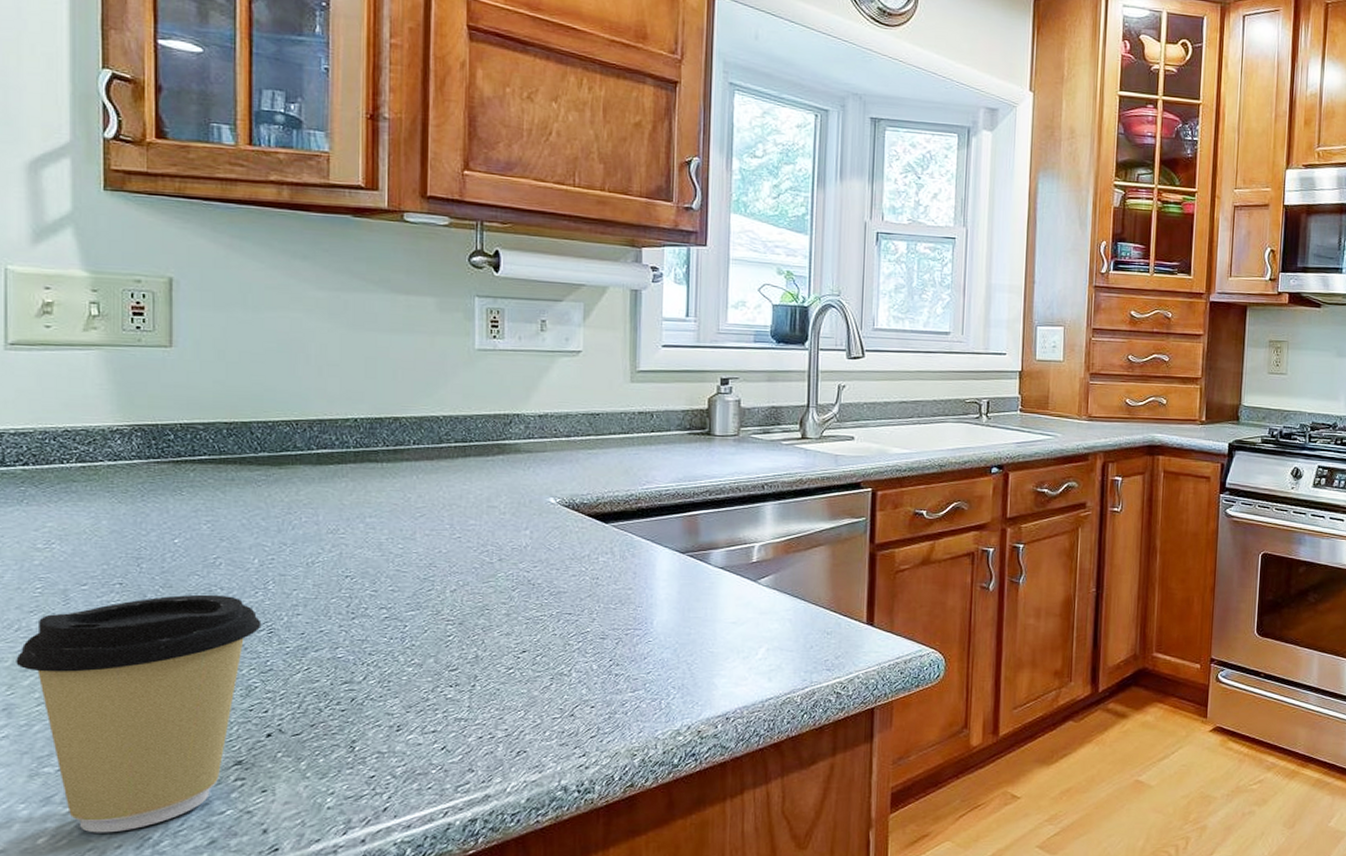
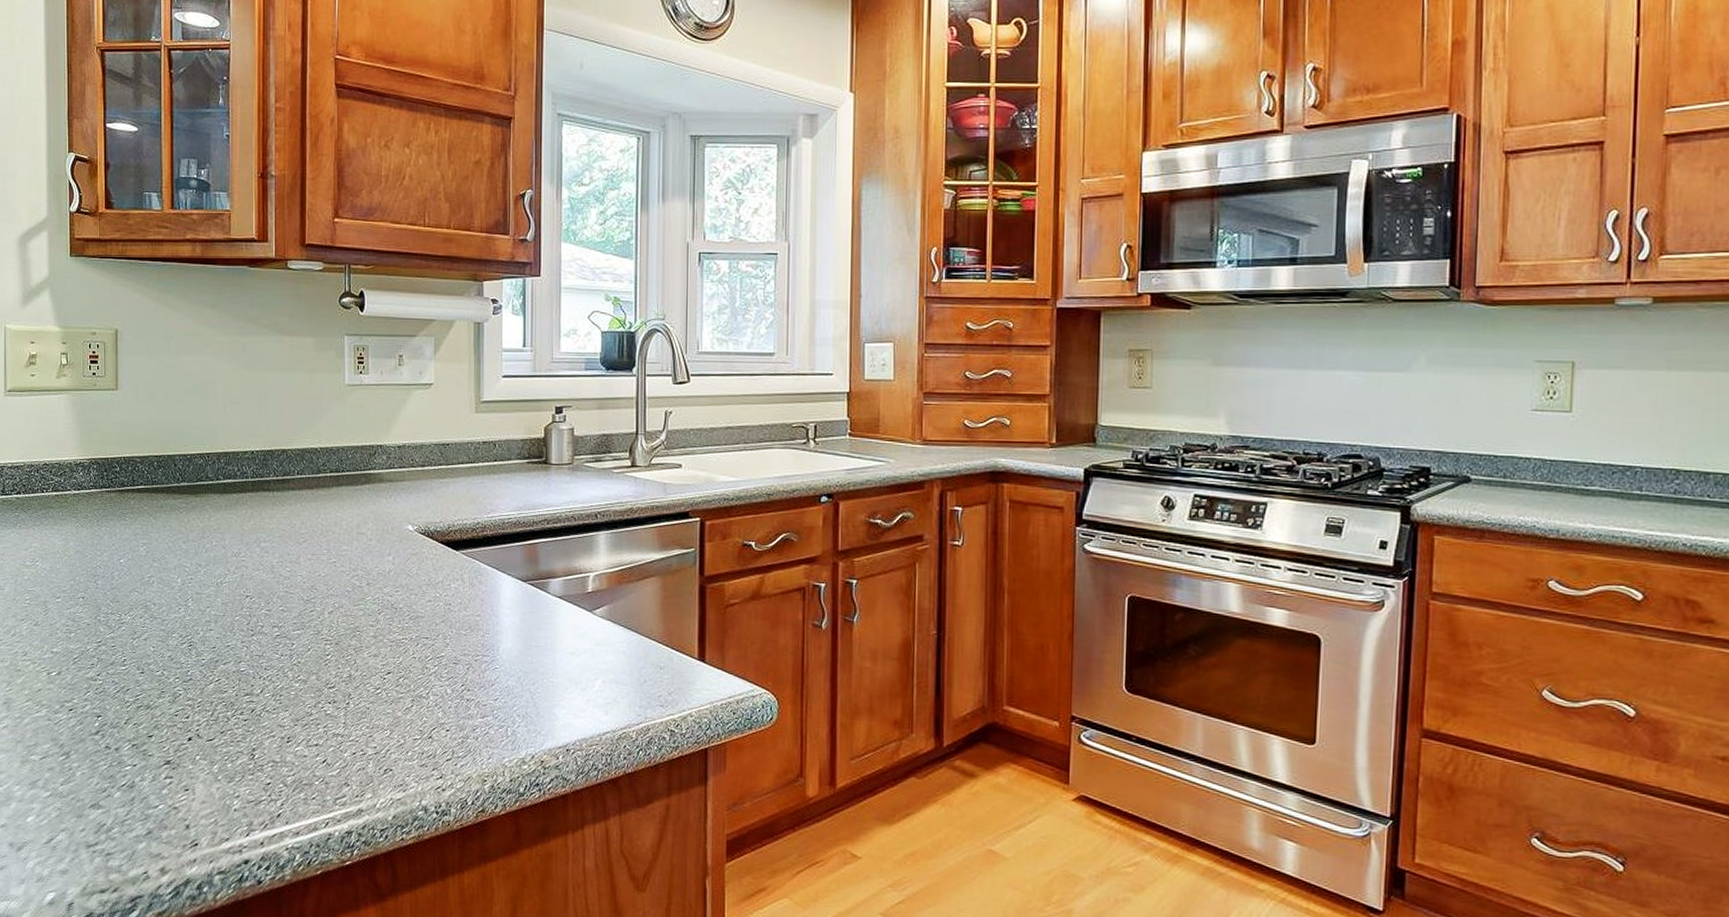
coffee cup: present [16,594,262,833] -> none [12,609,184,817]

